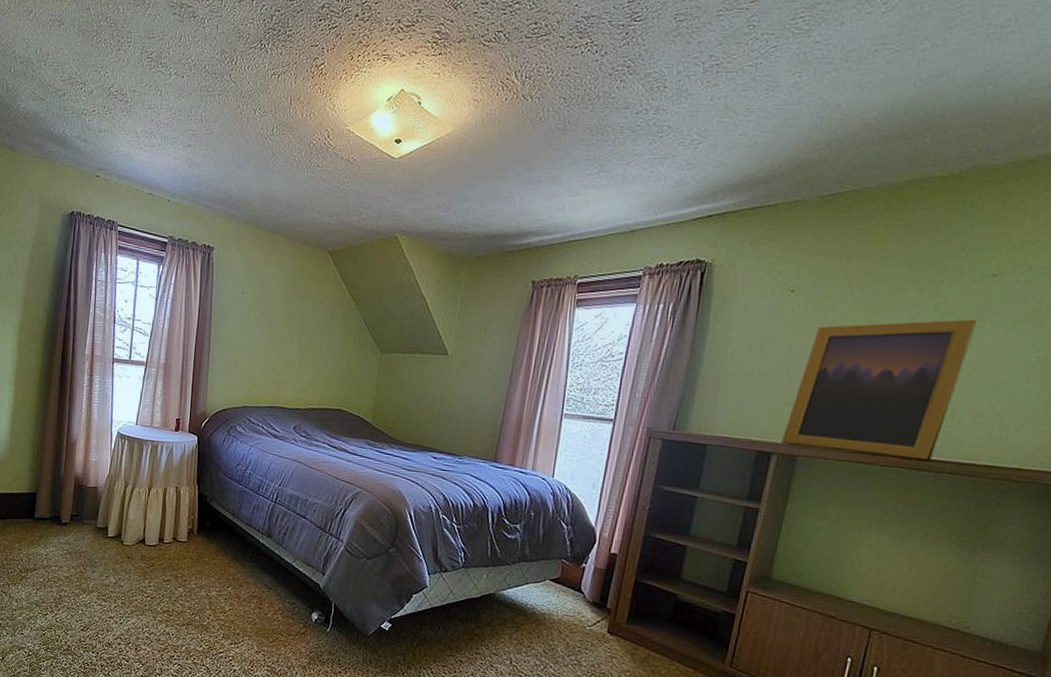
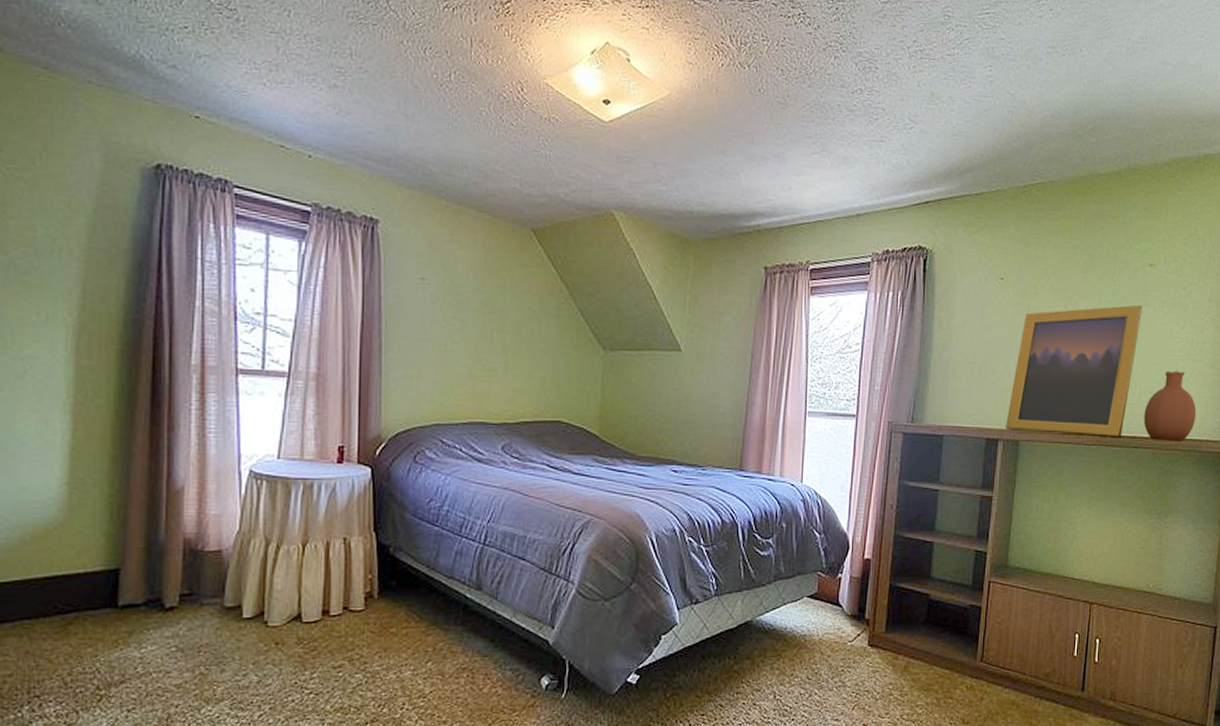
decorative vase: none [963,392,1043,472] -> present [1144,370,1197,443]

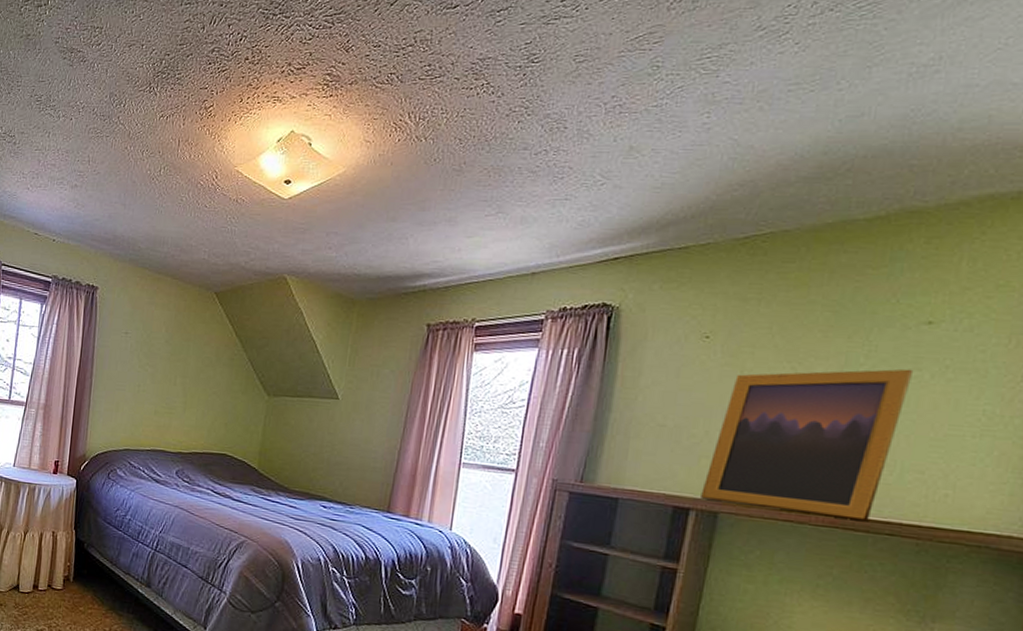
decorative vase: present [1144,370,1197,443] -> none [905,448,994,536]

